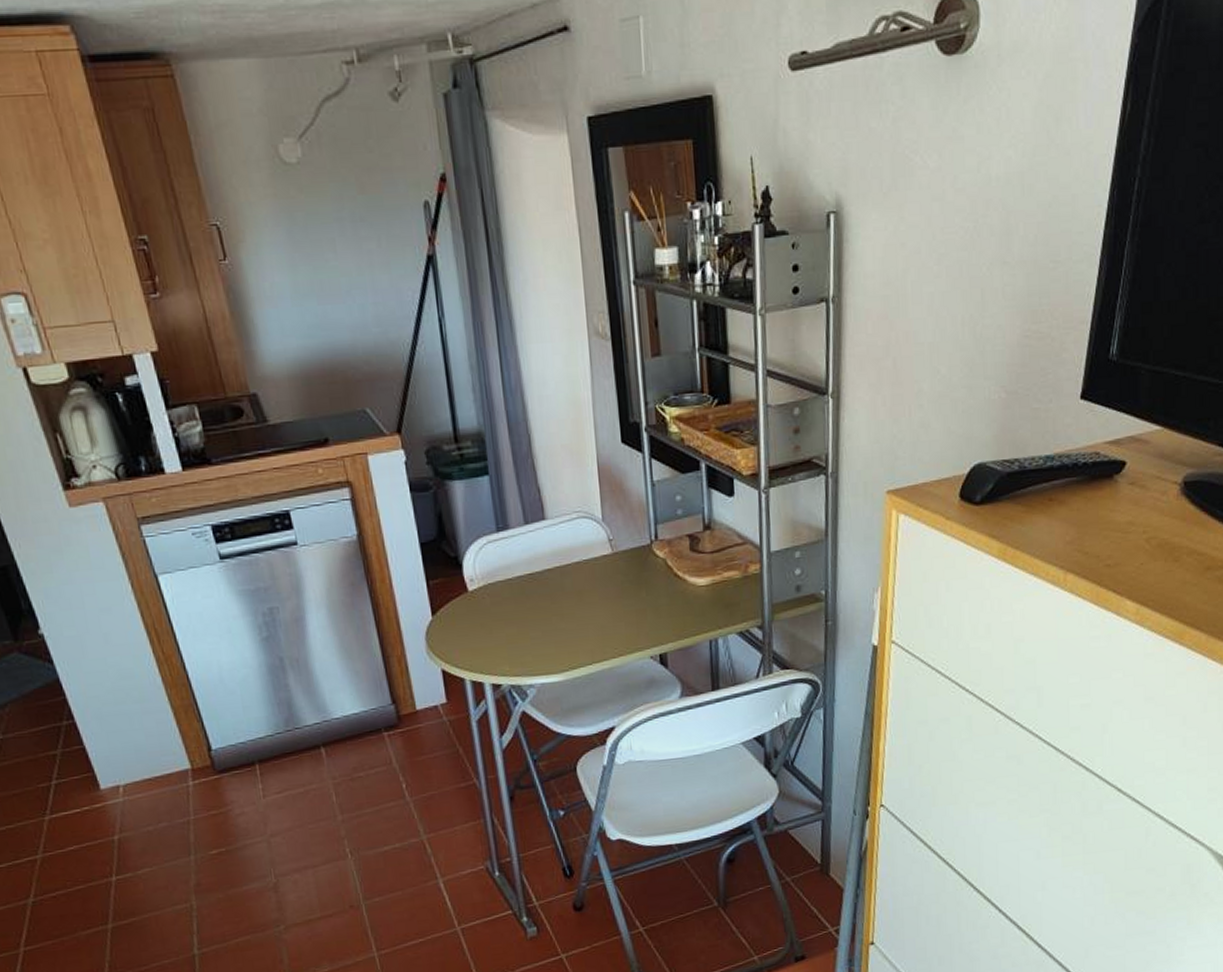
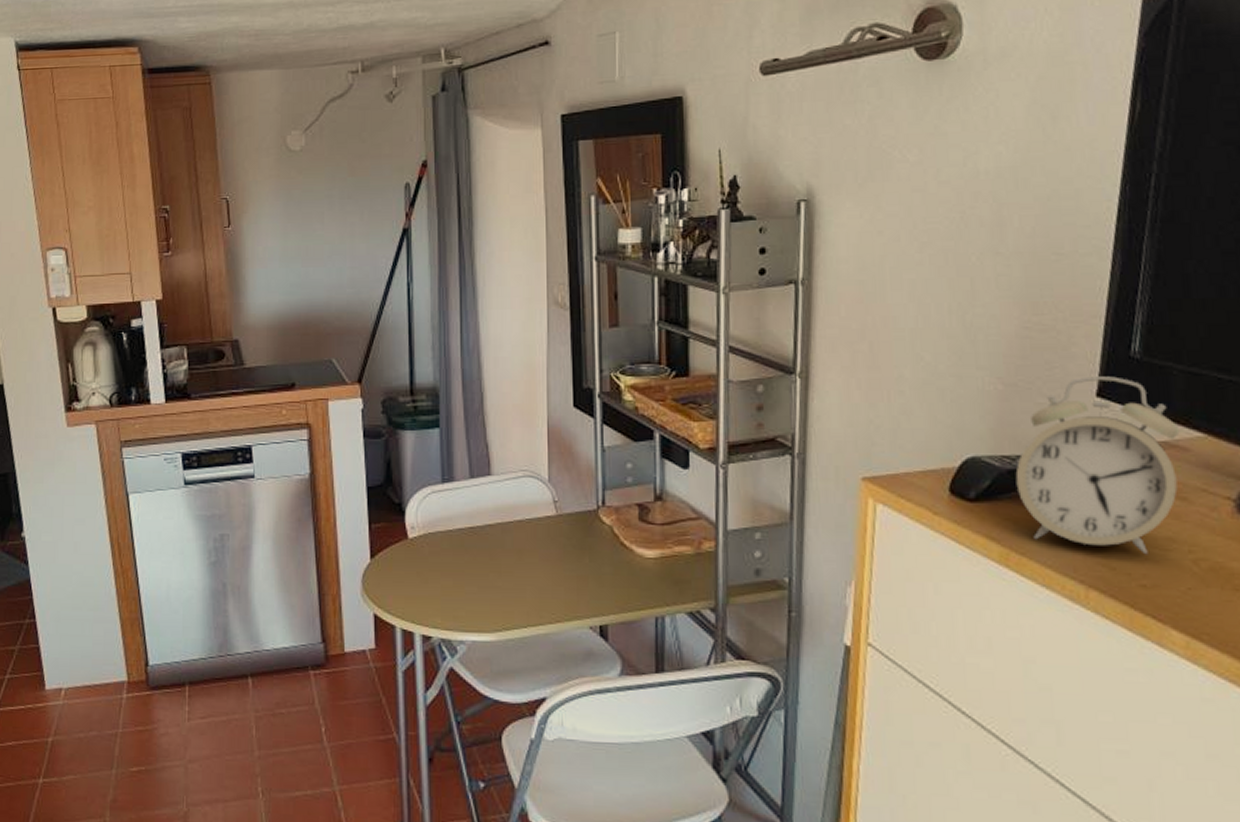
alarm clock: none [1013,379,1142,539] -> present [1015,376,1178,555]

